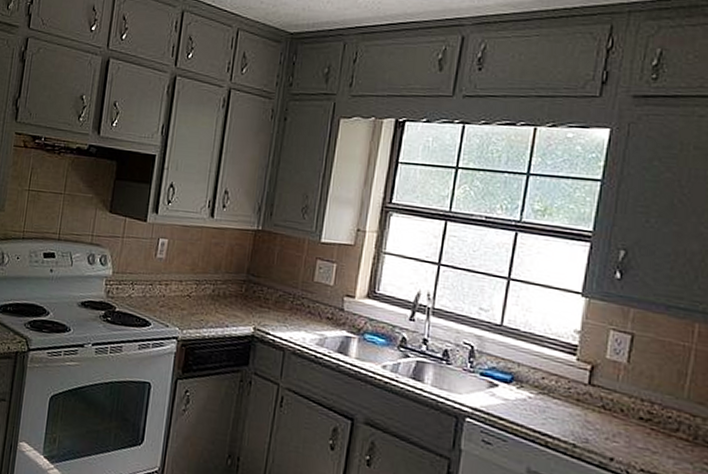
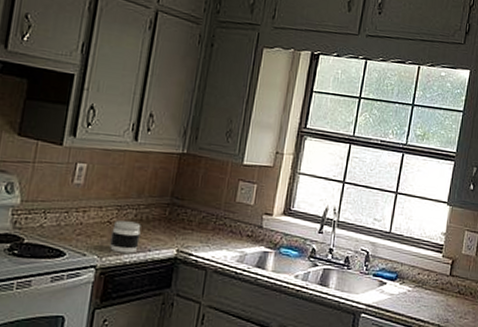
jar: none [190,295,219,328] -> present [110,220,141,254]

